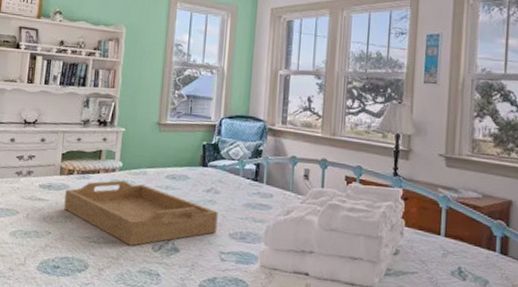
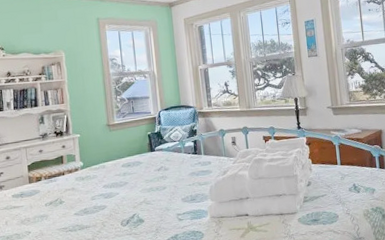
serving tray: present [64,180,218,246] -> none [37,176,172,227]

